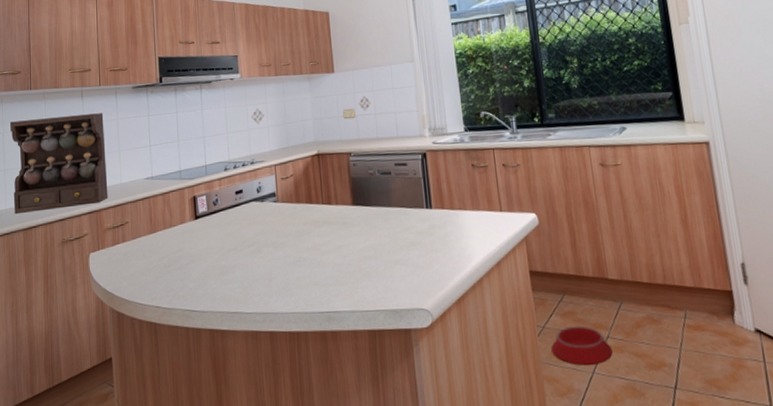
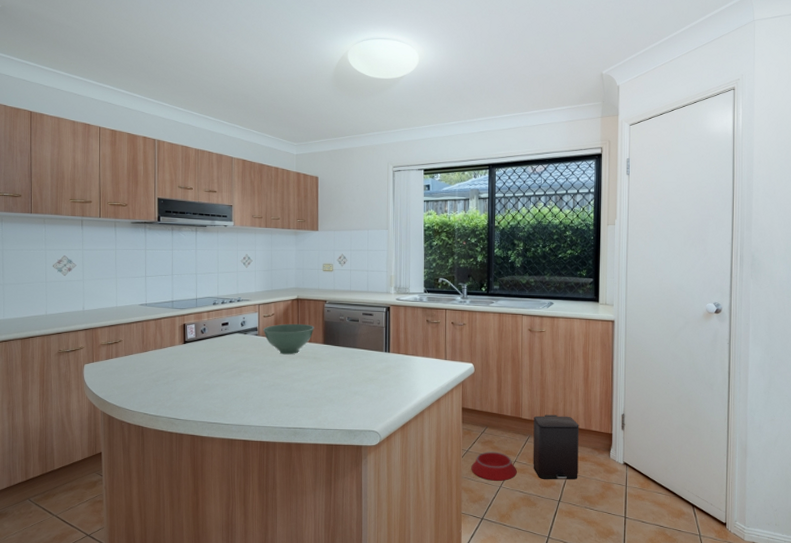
spice rack: present [9,113,108,215] -> none [9,241,104,325]
bowl: none [281,183,341,223] -> present [263,323,314,355]
pedal bin: none [623,271,696,359] -> present [533,415,579,479]

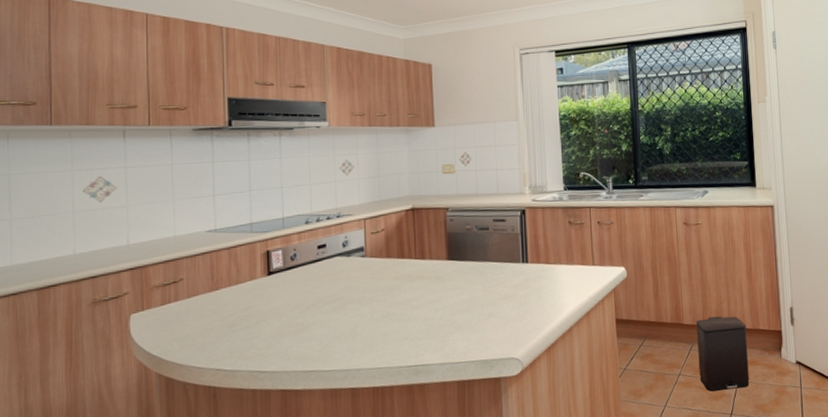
bowl: present [263,323,314,355] -> none [370,238,436,278]
pet bowl: present [471,451,517,481] -> none [630,366,683,401]

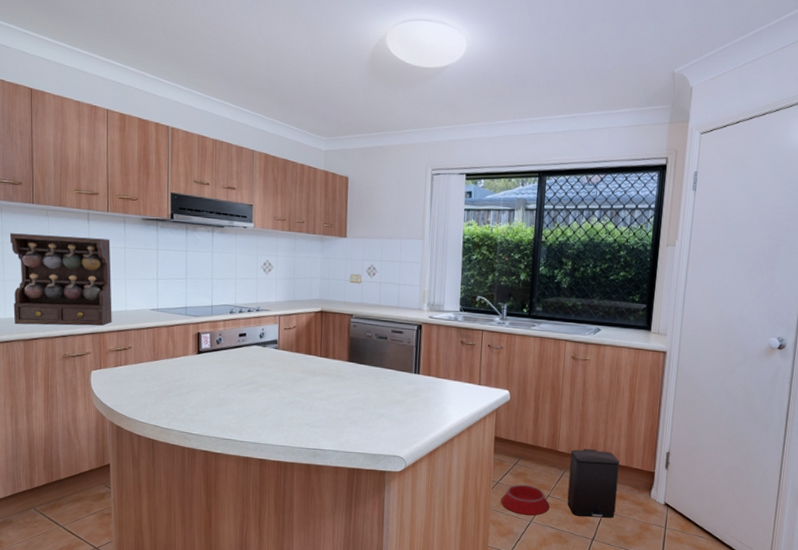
spice rack: none [18,156,157,272] -> present [9,233,112,326]
pet bowl: none [630,366,683,401] -> present [501,484,550,516]

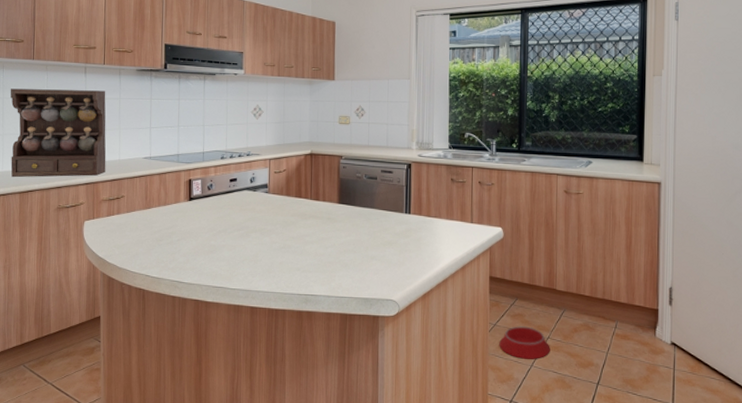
pedal bin: present [567,449,620,518] -> none [568,286,621,360]

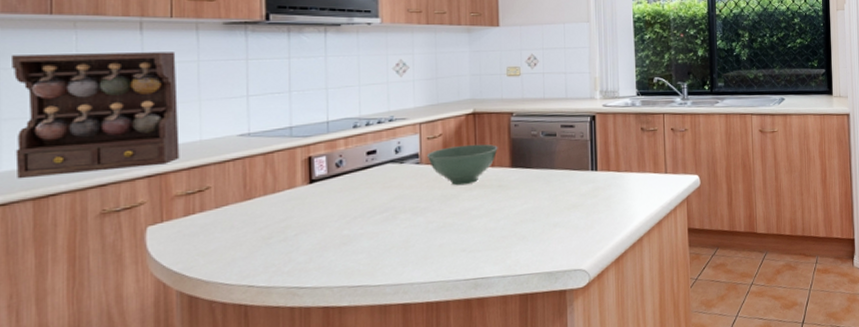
bowl: none [273,180,329,215] -> present [426,144,498,186]
pet bowl: present [499,326,550,359] -> none [702,275,755,311]

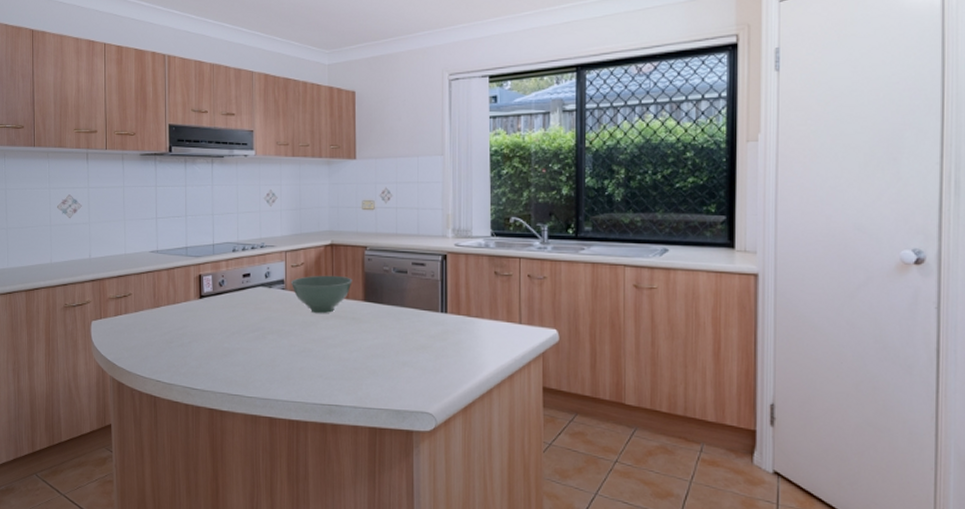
spice rack: present [10,52,180,179] -> none [12,178,112,275]

